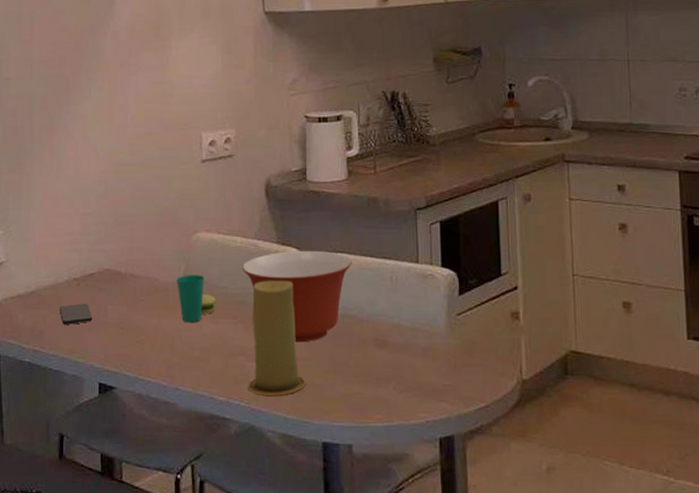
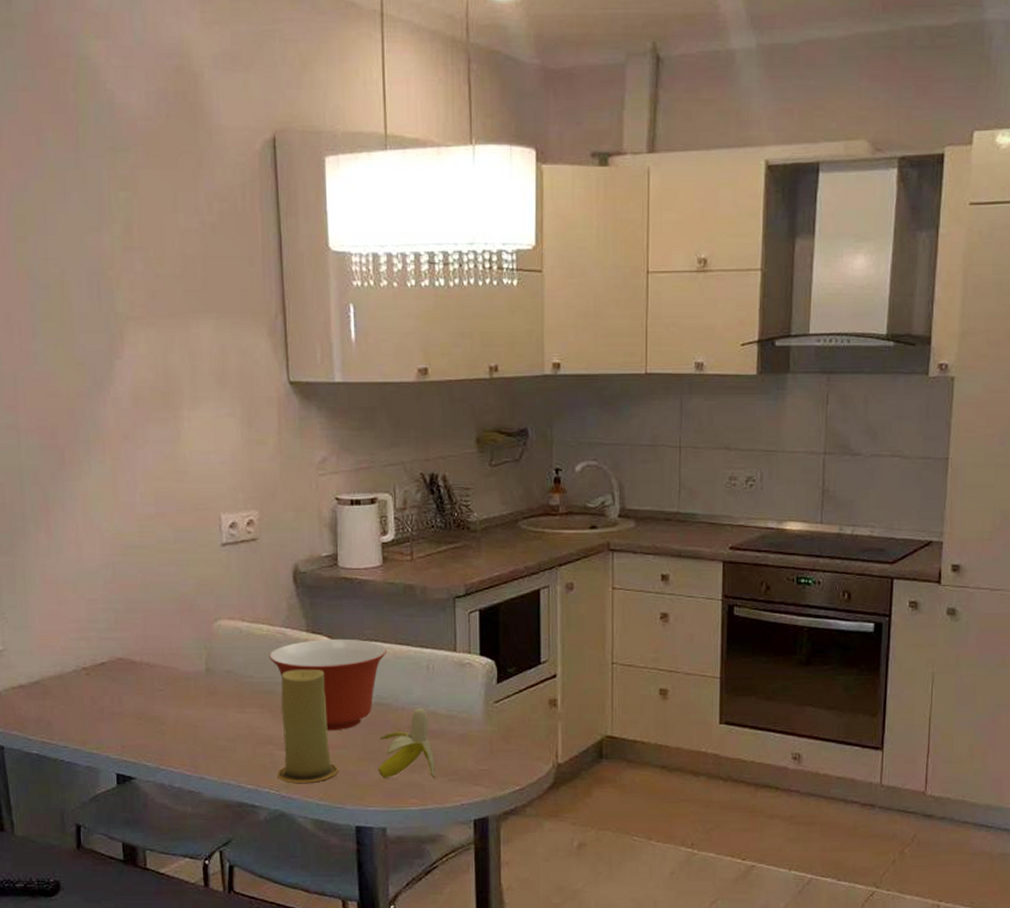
smartphone: present [59,303,93,325] -> none [68,693,106,715]
cup: present [176,275,216,323] -> none [197,664,242,713]
banana: none [344,319,400,394] -> present [378,707,435,779]

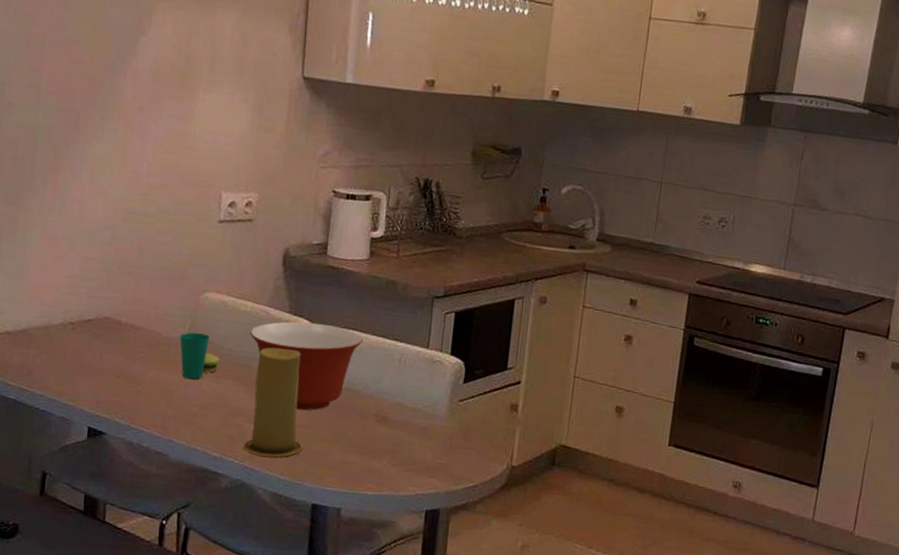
cup: none [197,664,242,713] -> present [179,332,220,380]
banana: present [378,707,435,779] -> none [340,397,396,467]

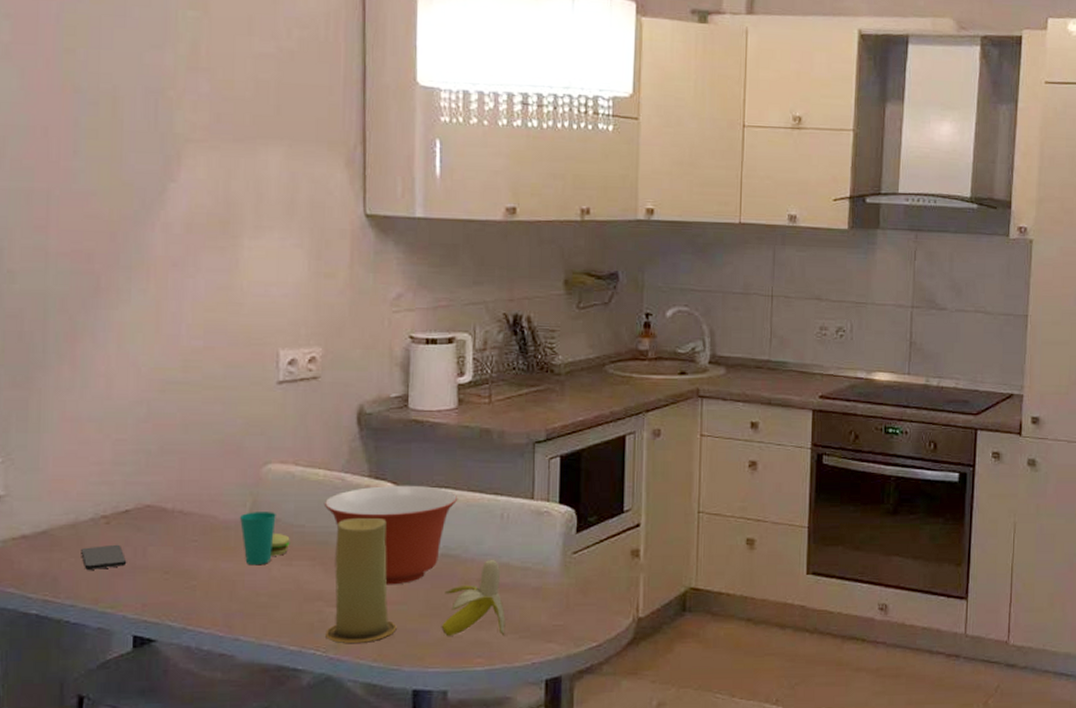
smartphone: none [51,347,87,368] -> present [81,544,127,570]
banana: none [340,397,396,467] -> present [441,559,506,636]

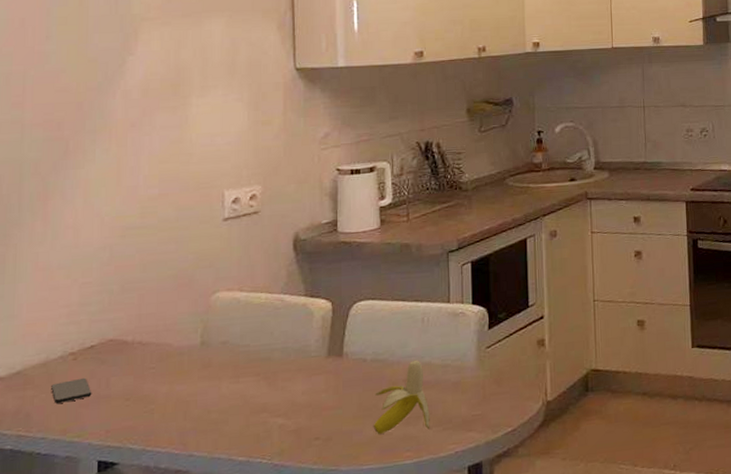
cup: present [239,512,290,566] -> none [191,335,237,386]
mixing bowl: present [323,485,458,585] -> none [266,299,384,393]
candle: present [326,519,397,643] -> none [271,332,334,450]

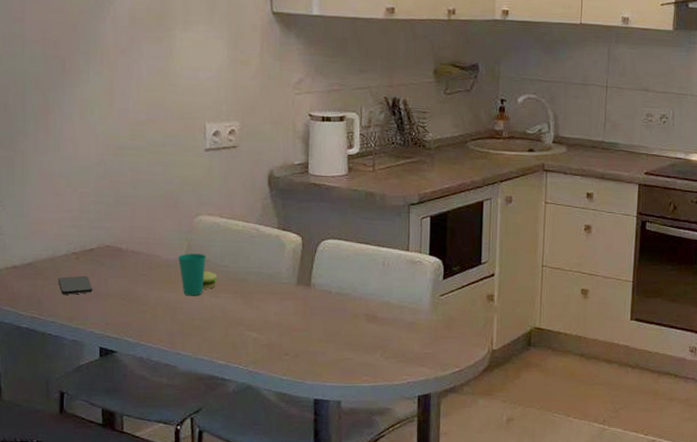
cup: none [191,335,237,386] -> present [177,253,217,296]
banana: present [373,360,430,434] -> none [336,298,386,360]

